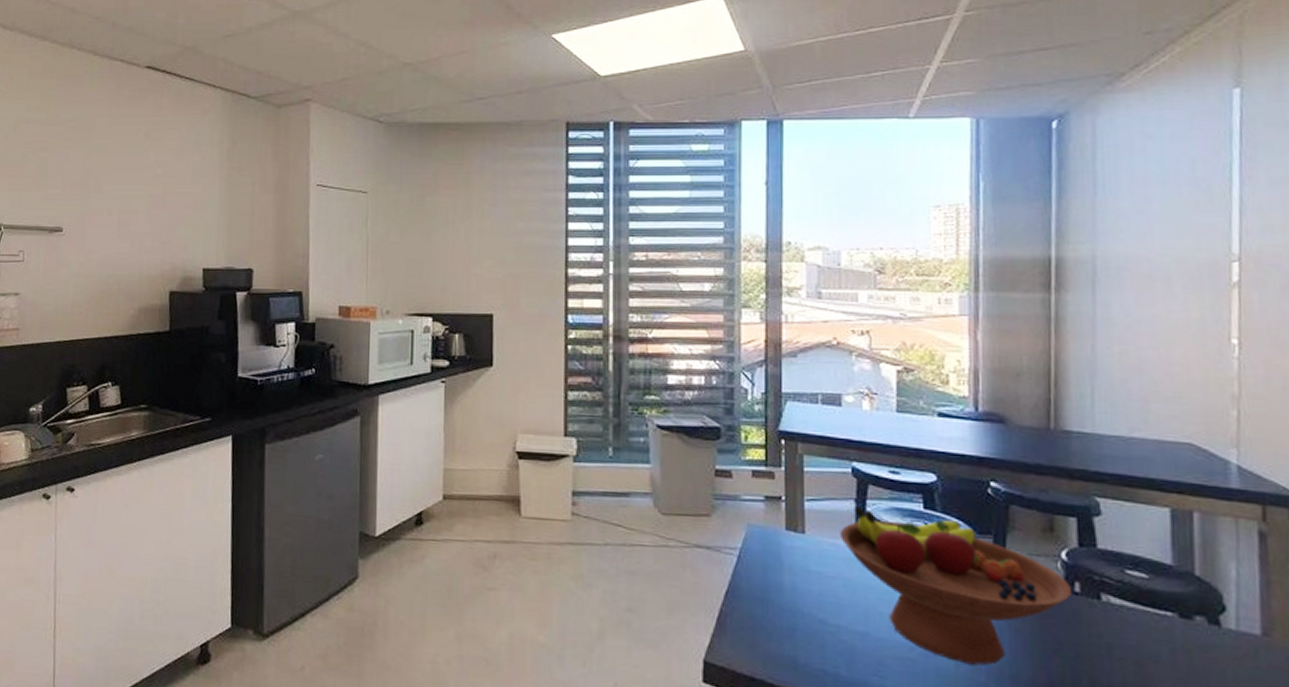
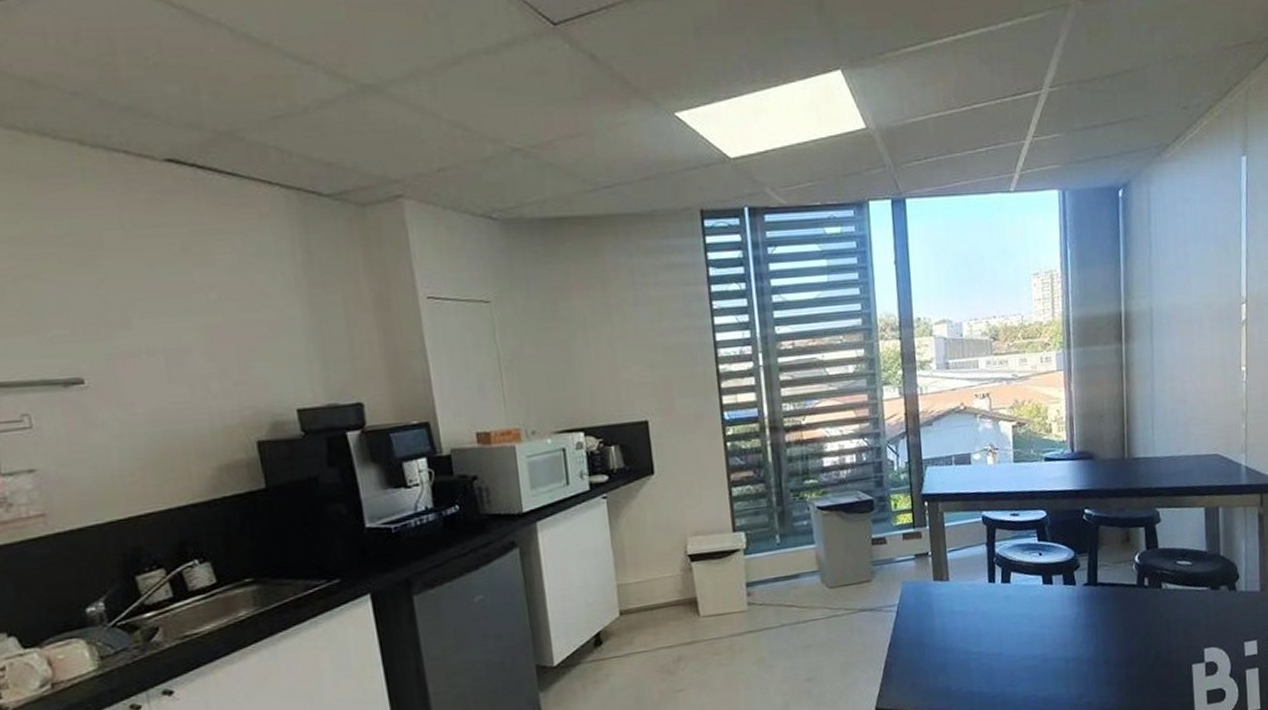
fruit bowl: present [840,506,1073,666] -> none [976,547,1144,660]

